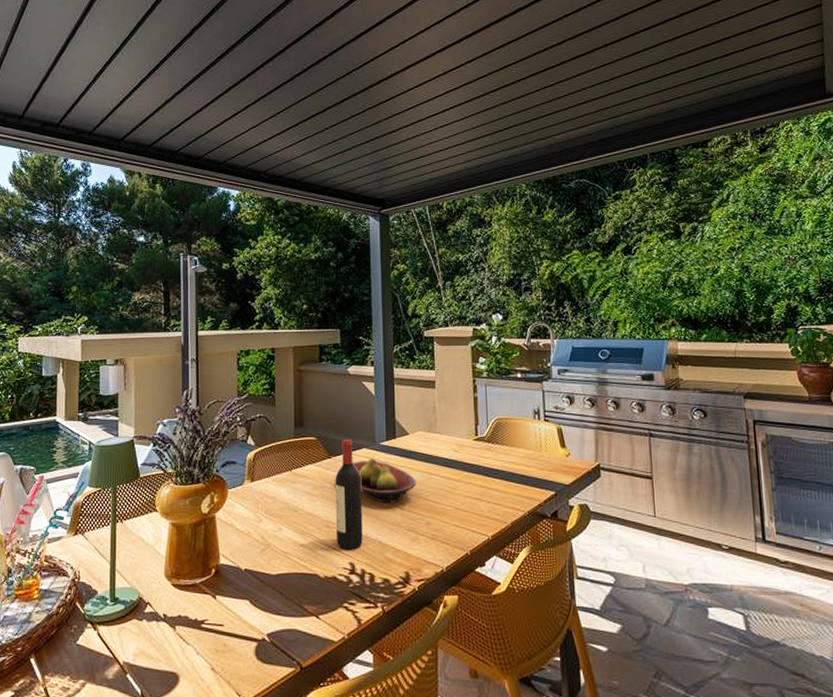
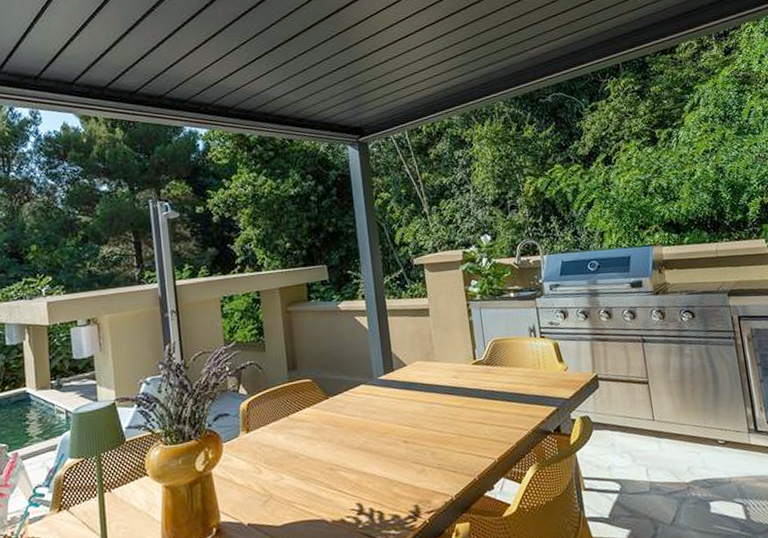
wine bottle: present [335,438,363,550] -> none [334,376,369,491]
fruit bowl: present [352,458,417,503] -> none [351,394,419,439]

